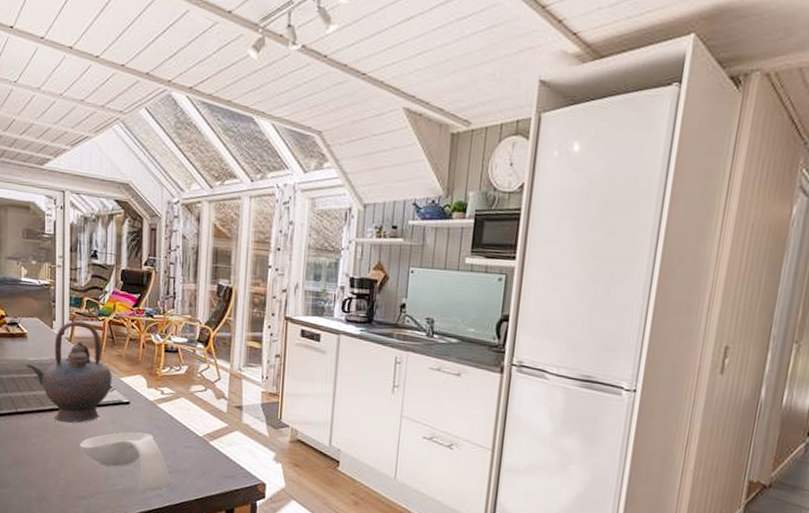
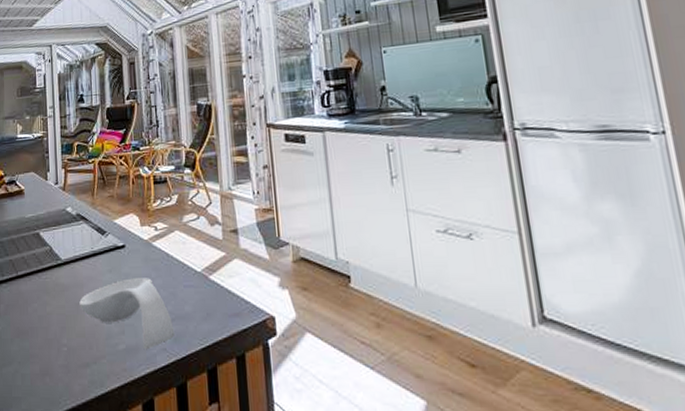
teapot: present [26,321,112,424] -> none [24,167,106,280]

